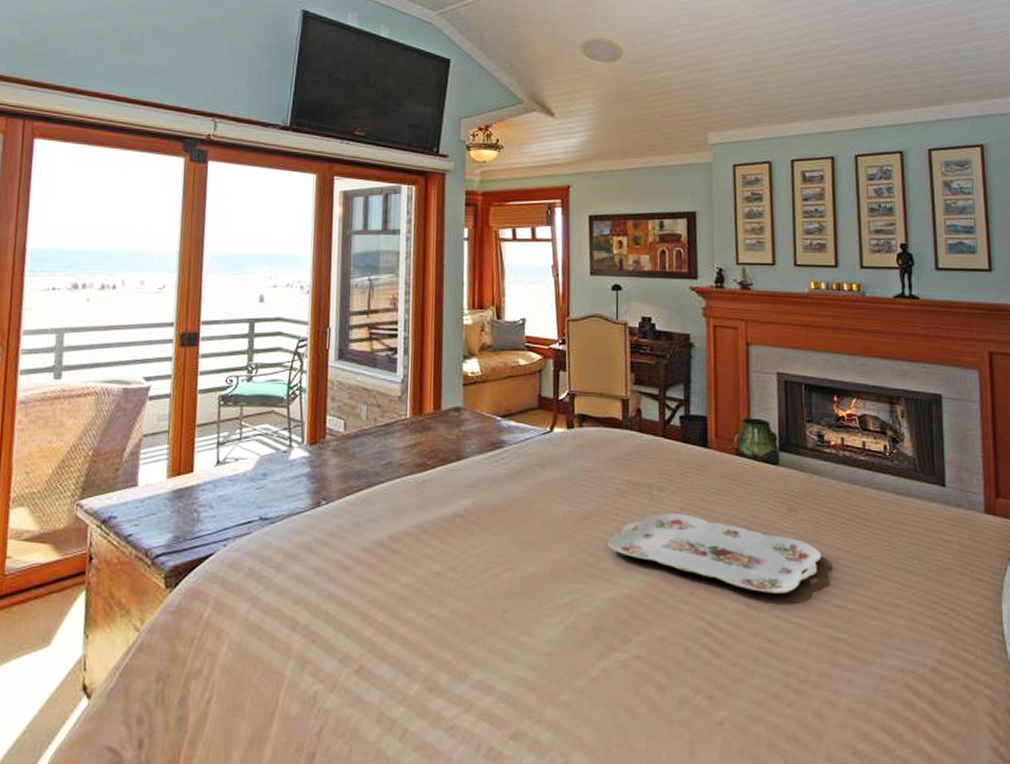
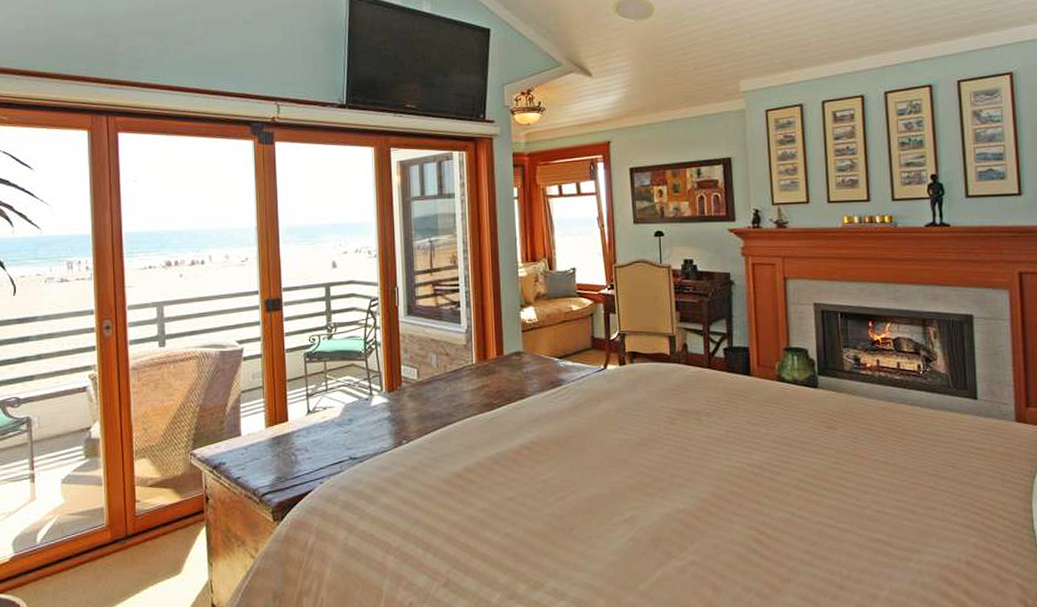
serving tray: present [608,512,822,594] -> none [662,435,861,503]

